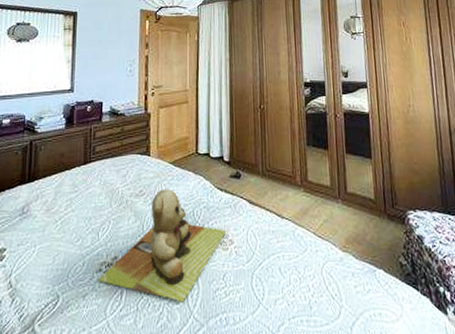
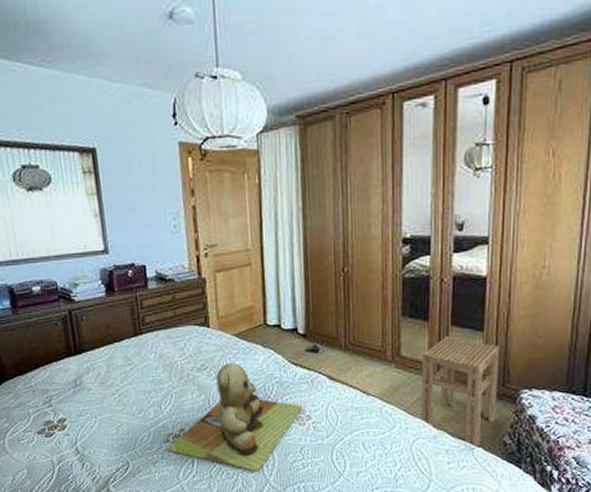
stool: none [325,163,390,271] -> present [421,336,499,449]

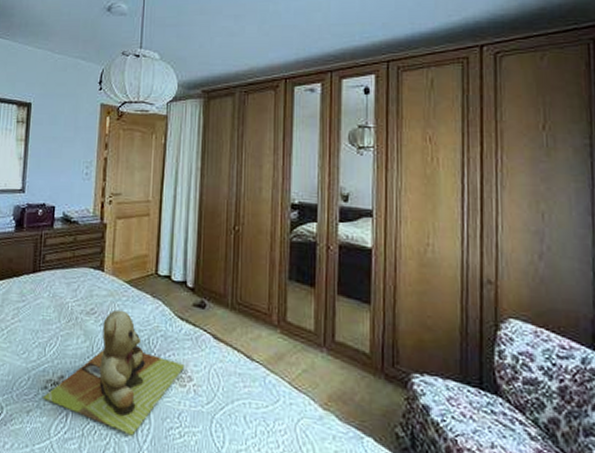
stool: present [421,336,499,449] -> none [307,306,387,438]

